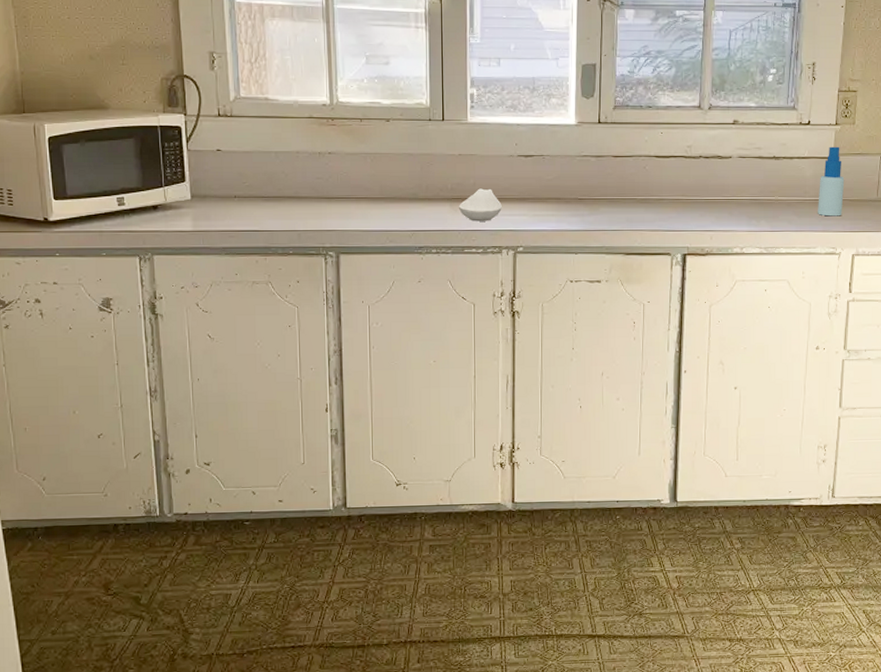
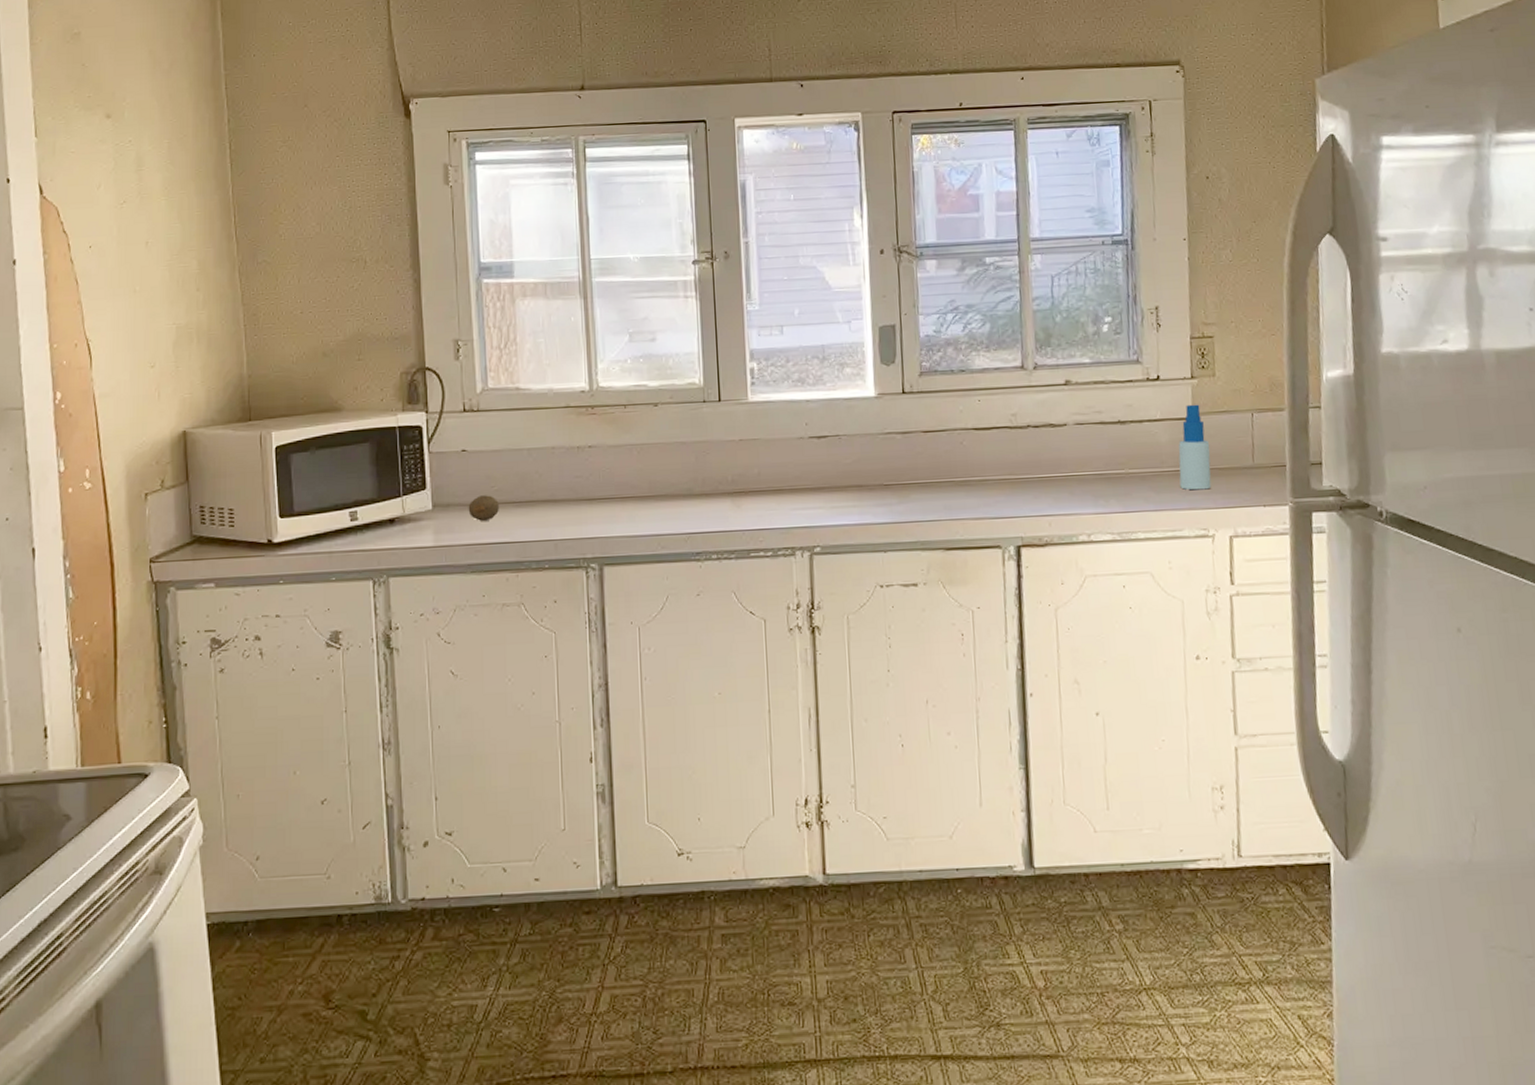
fruit: none [222,190,250,211] -> present [468,495,499,521]
spoon rest: present [458,188,502,222] -> none [741,478,793,519]

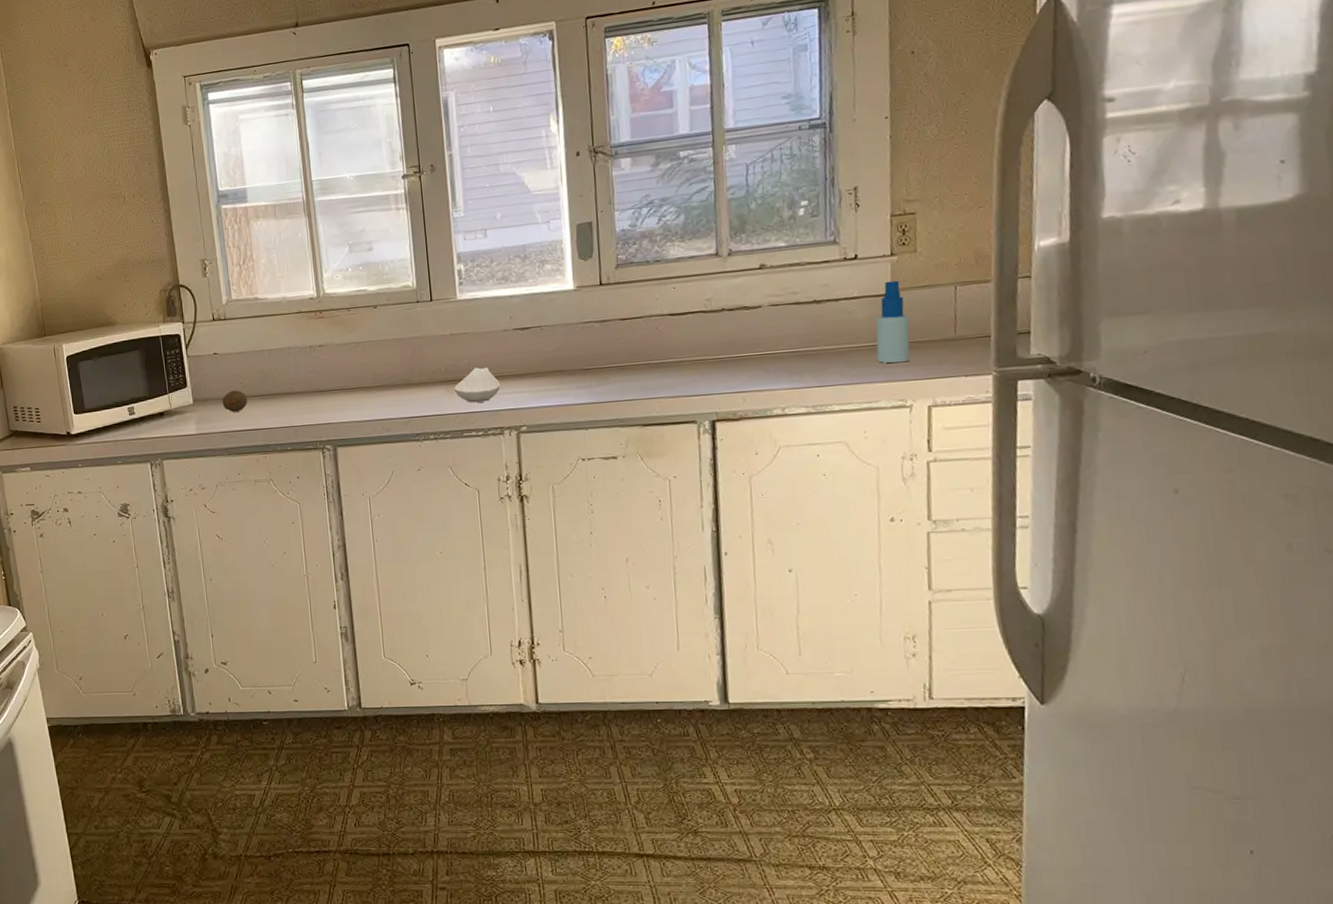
spoon rest: none [741,478,793,519] -> present [453,367,501,403]

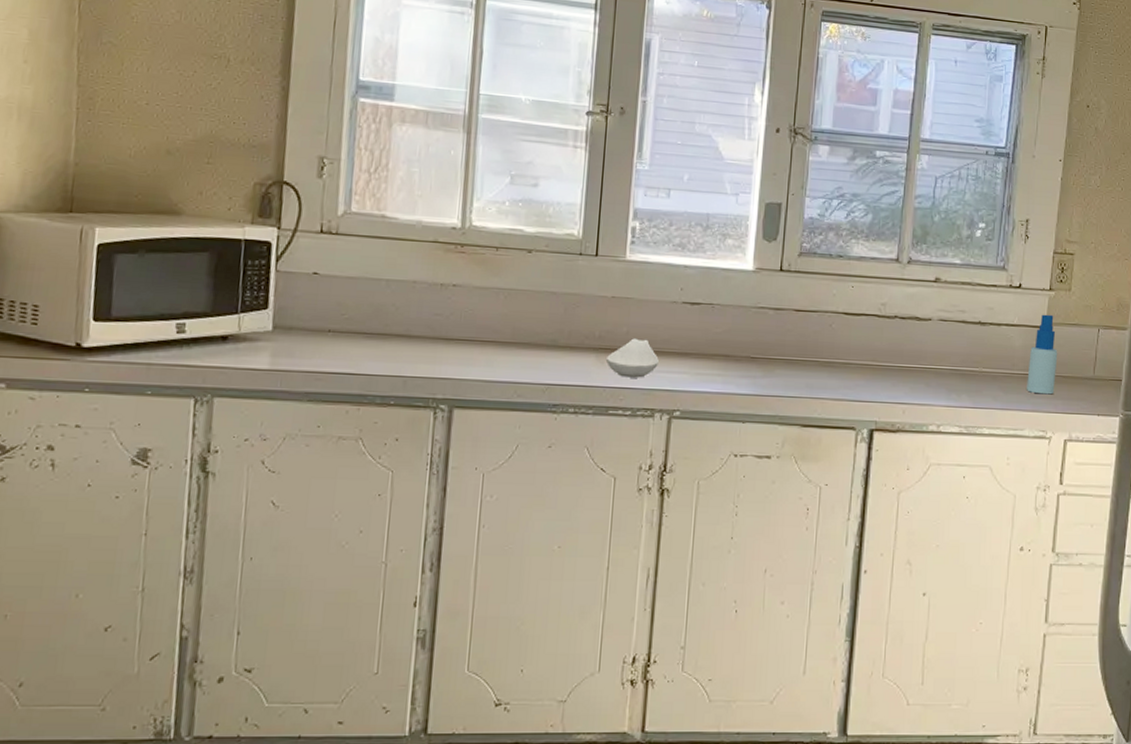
fruit: present [222,390,247,412] -> none [312,322,348,349]

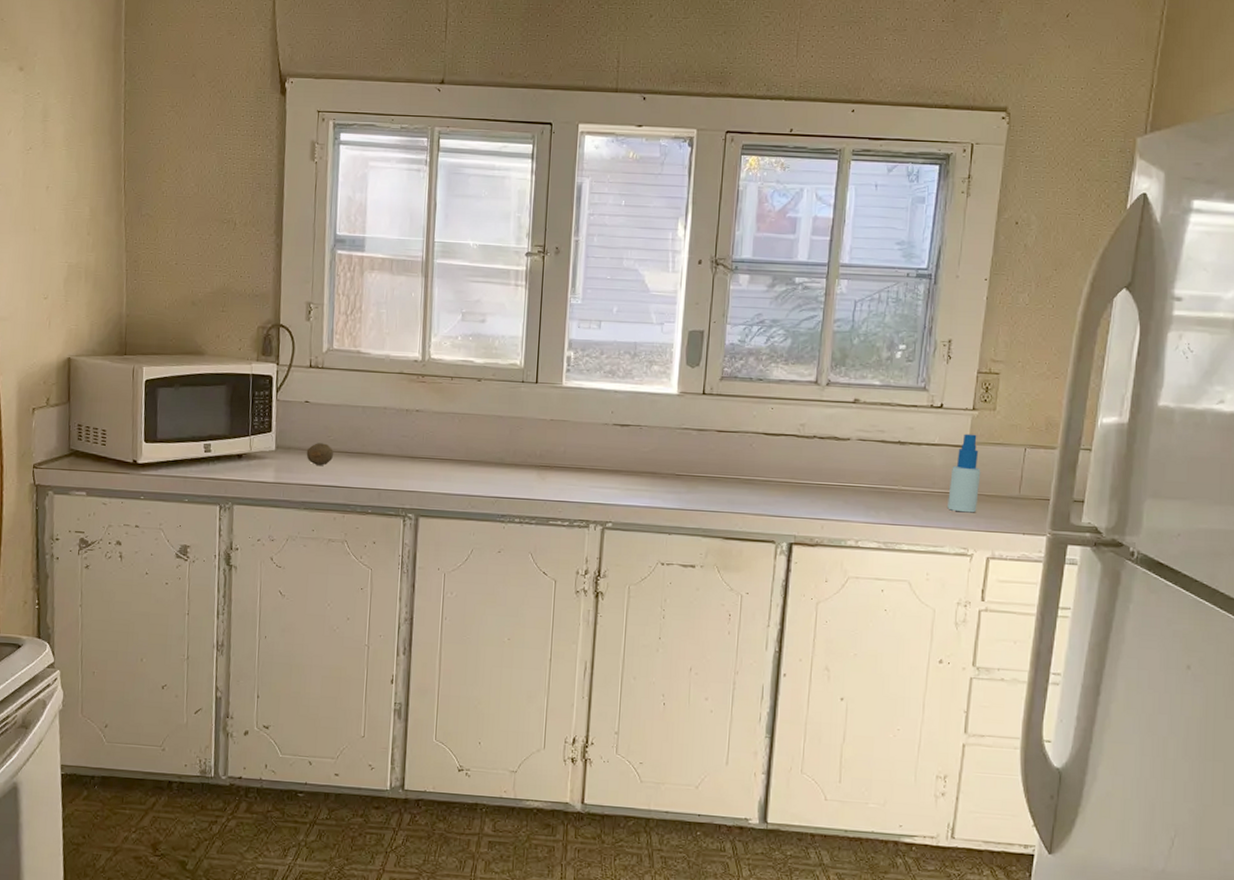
fruit: none [312,322,348,349] -> present [306,443,333,466]
spoon rest: present [605,338,659,378] -> none [546,457,593,493]

